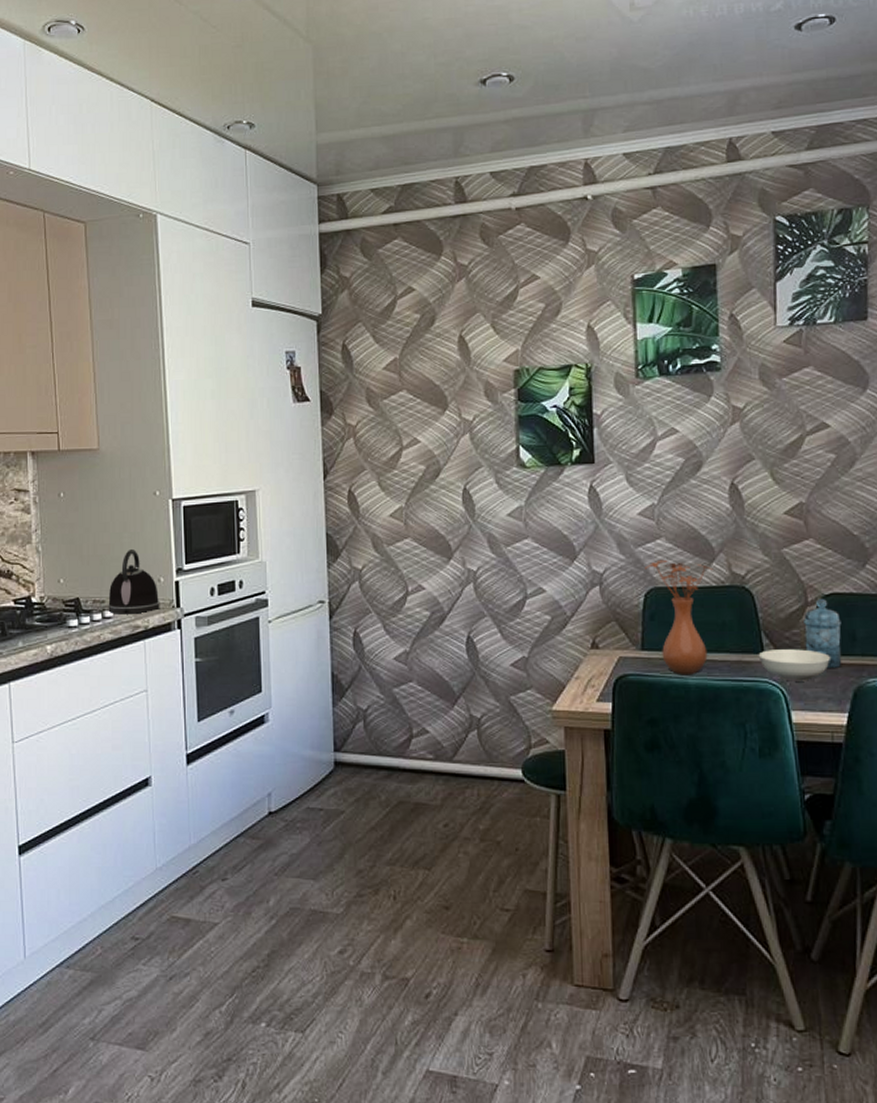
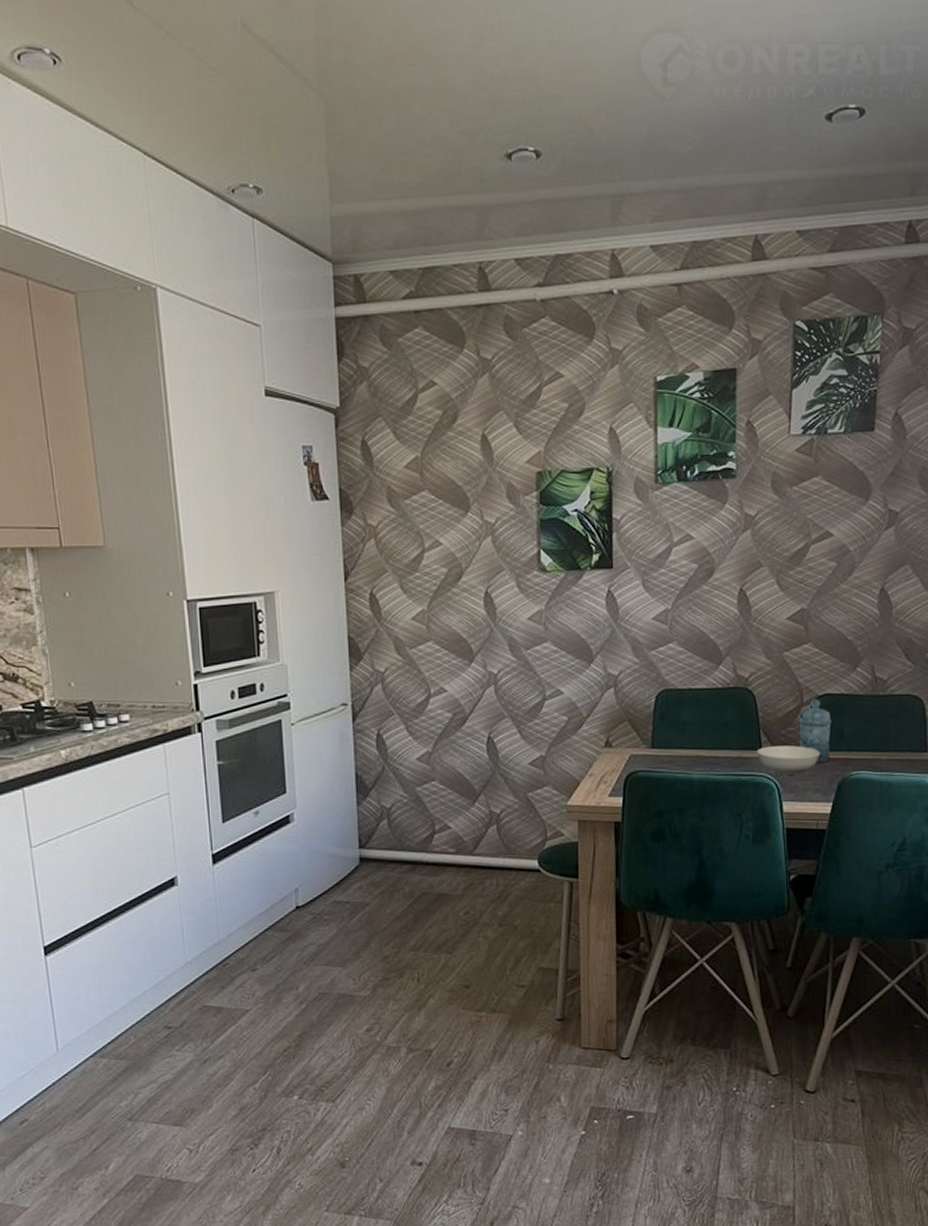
kettle: present [108,550,160,614] -> none [124,652,179,718]
vase: present [644,559,717,676] -> none [656,662,723,771]

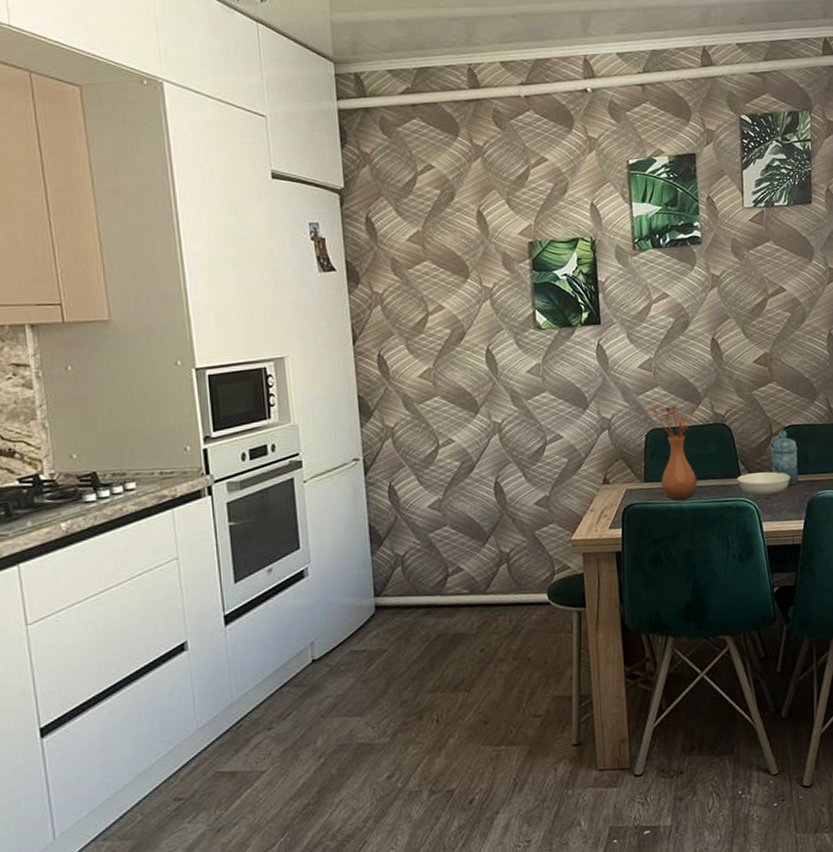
vase: none [656,662,723,771] -> present [644,404,703,501]

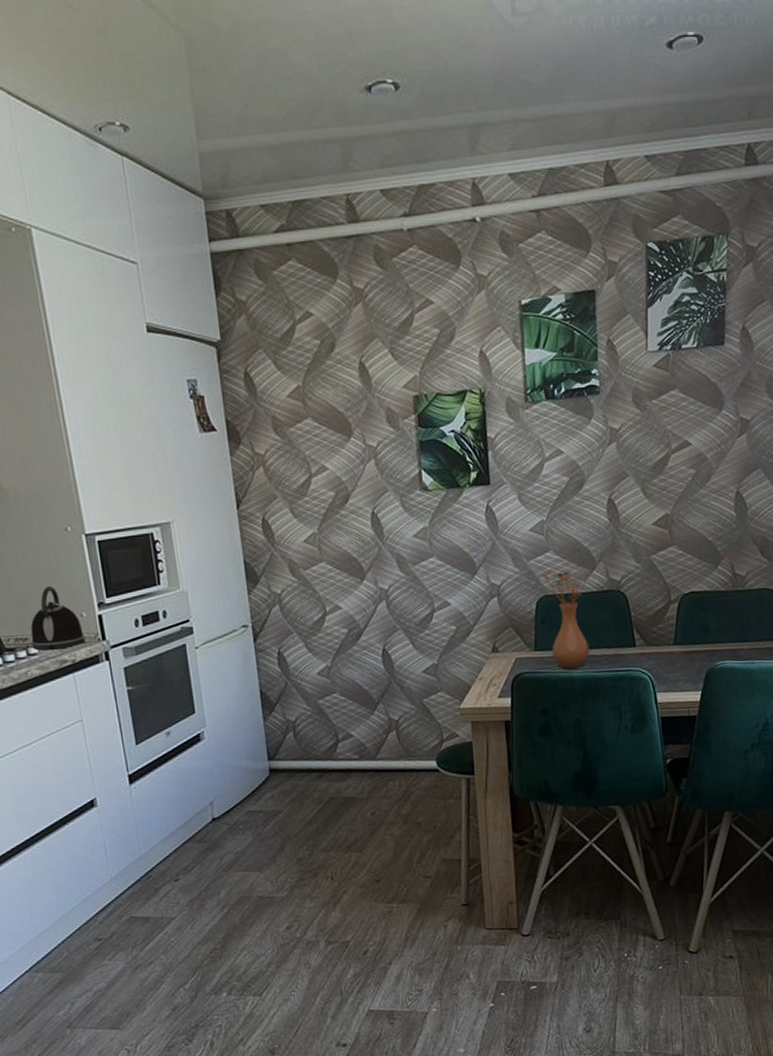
kettle: none [129,420,188,486] -> present [30,586,85,651]
bowl: present [736,471,791,499] -> none [631,641,689,669]
canister: present [770,429,799,486] -> none [668,596,698,656]

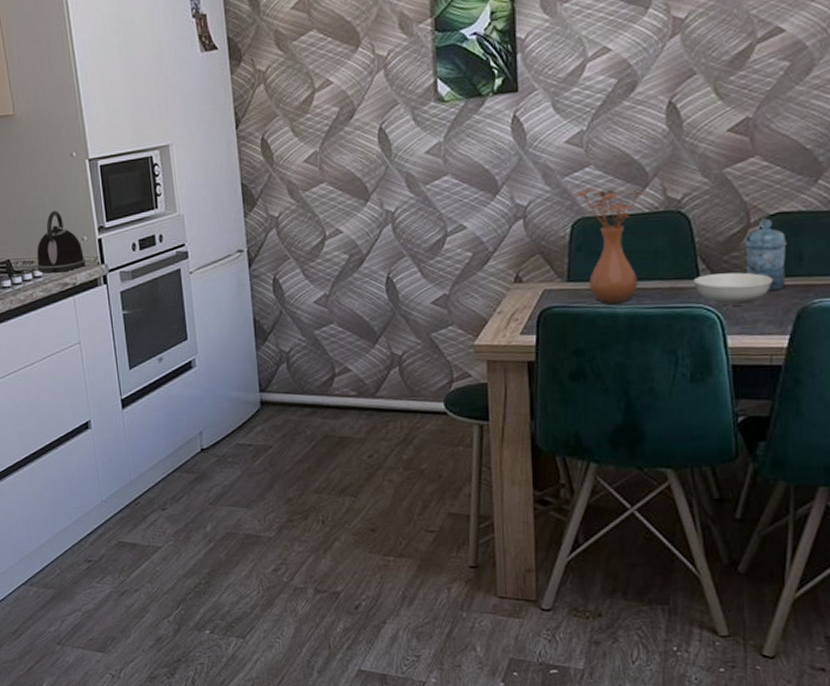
bowl: none [631,641,689,669] -> present [693,272,774,306]
canister: none [668,596,698,656] -> present [745,218,787,292]

